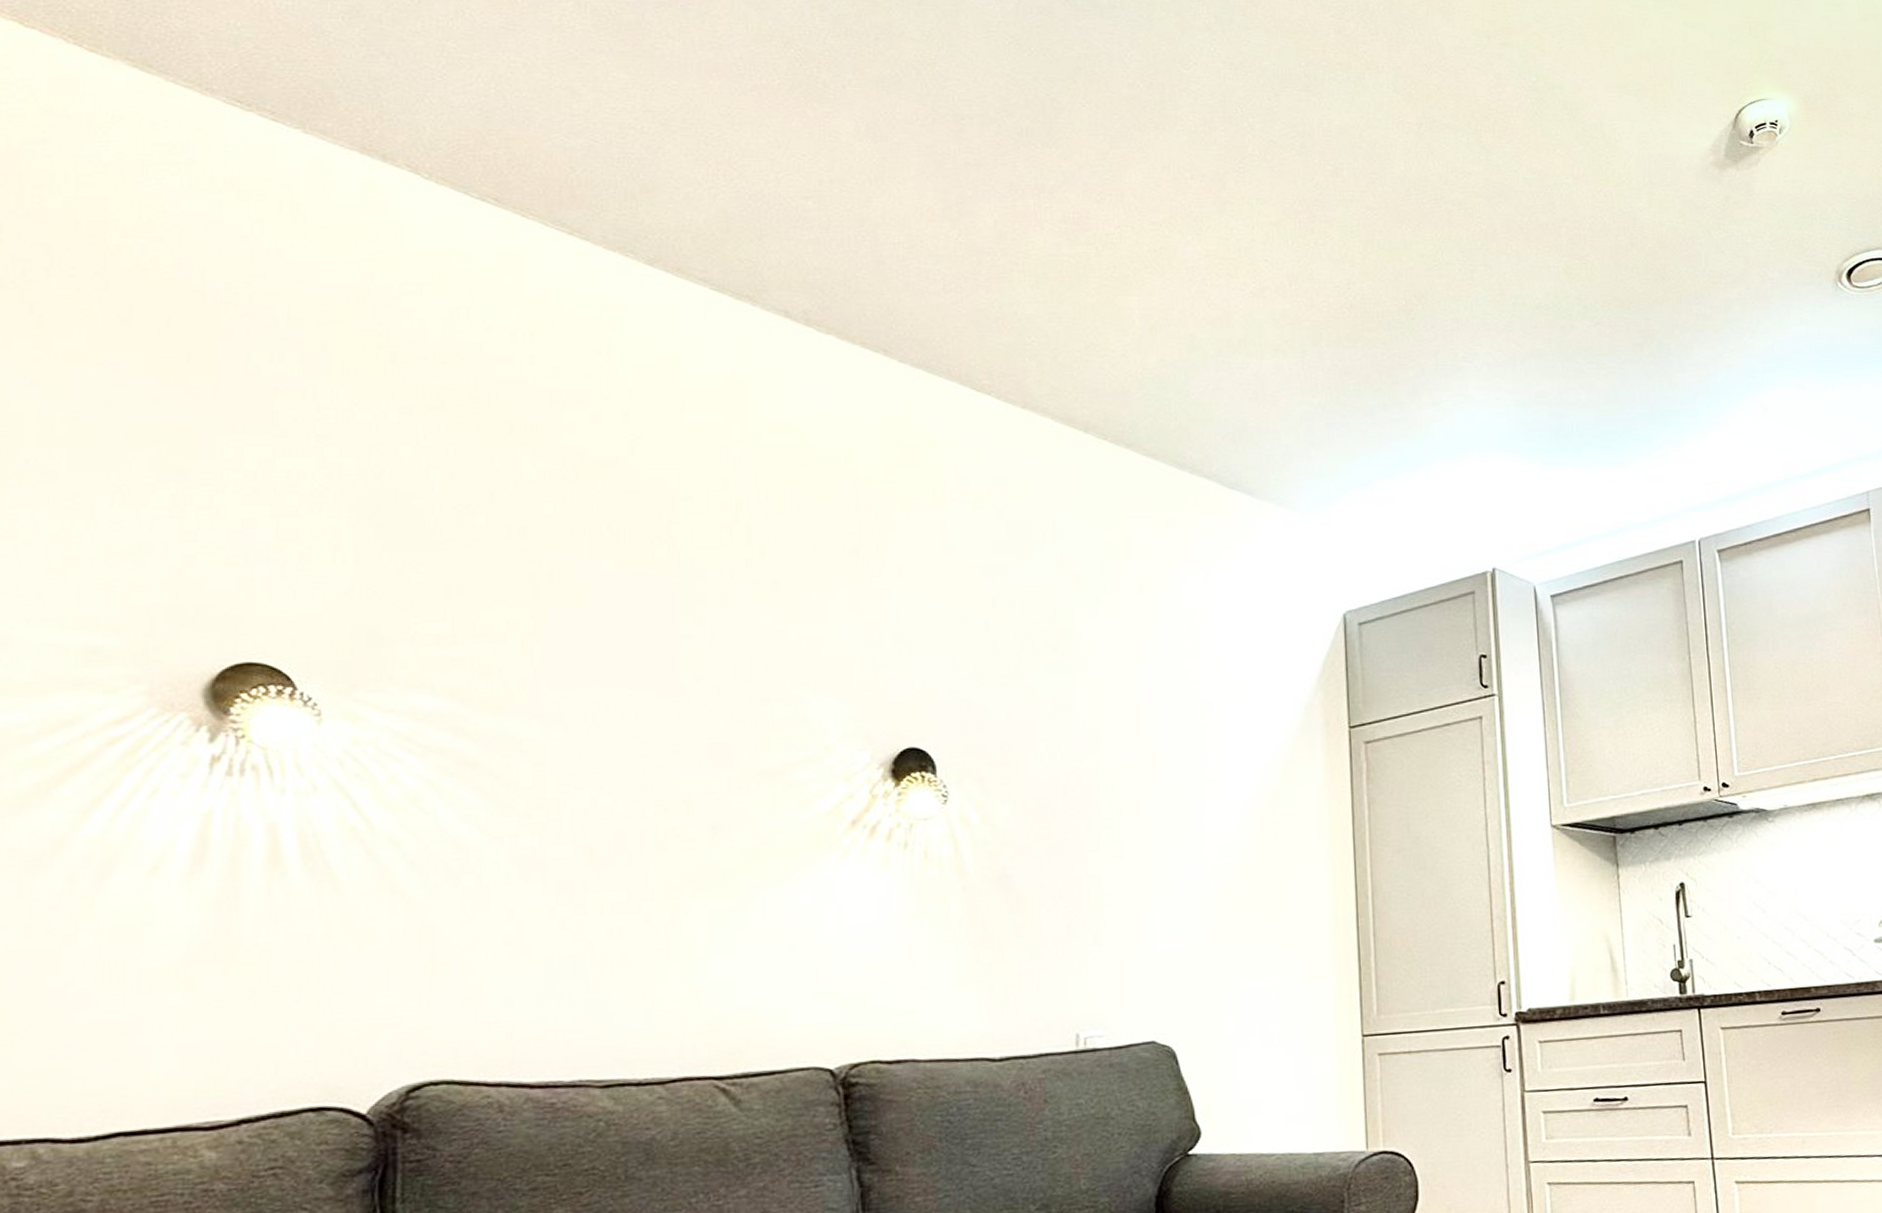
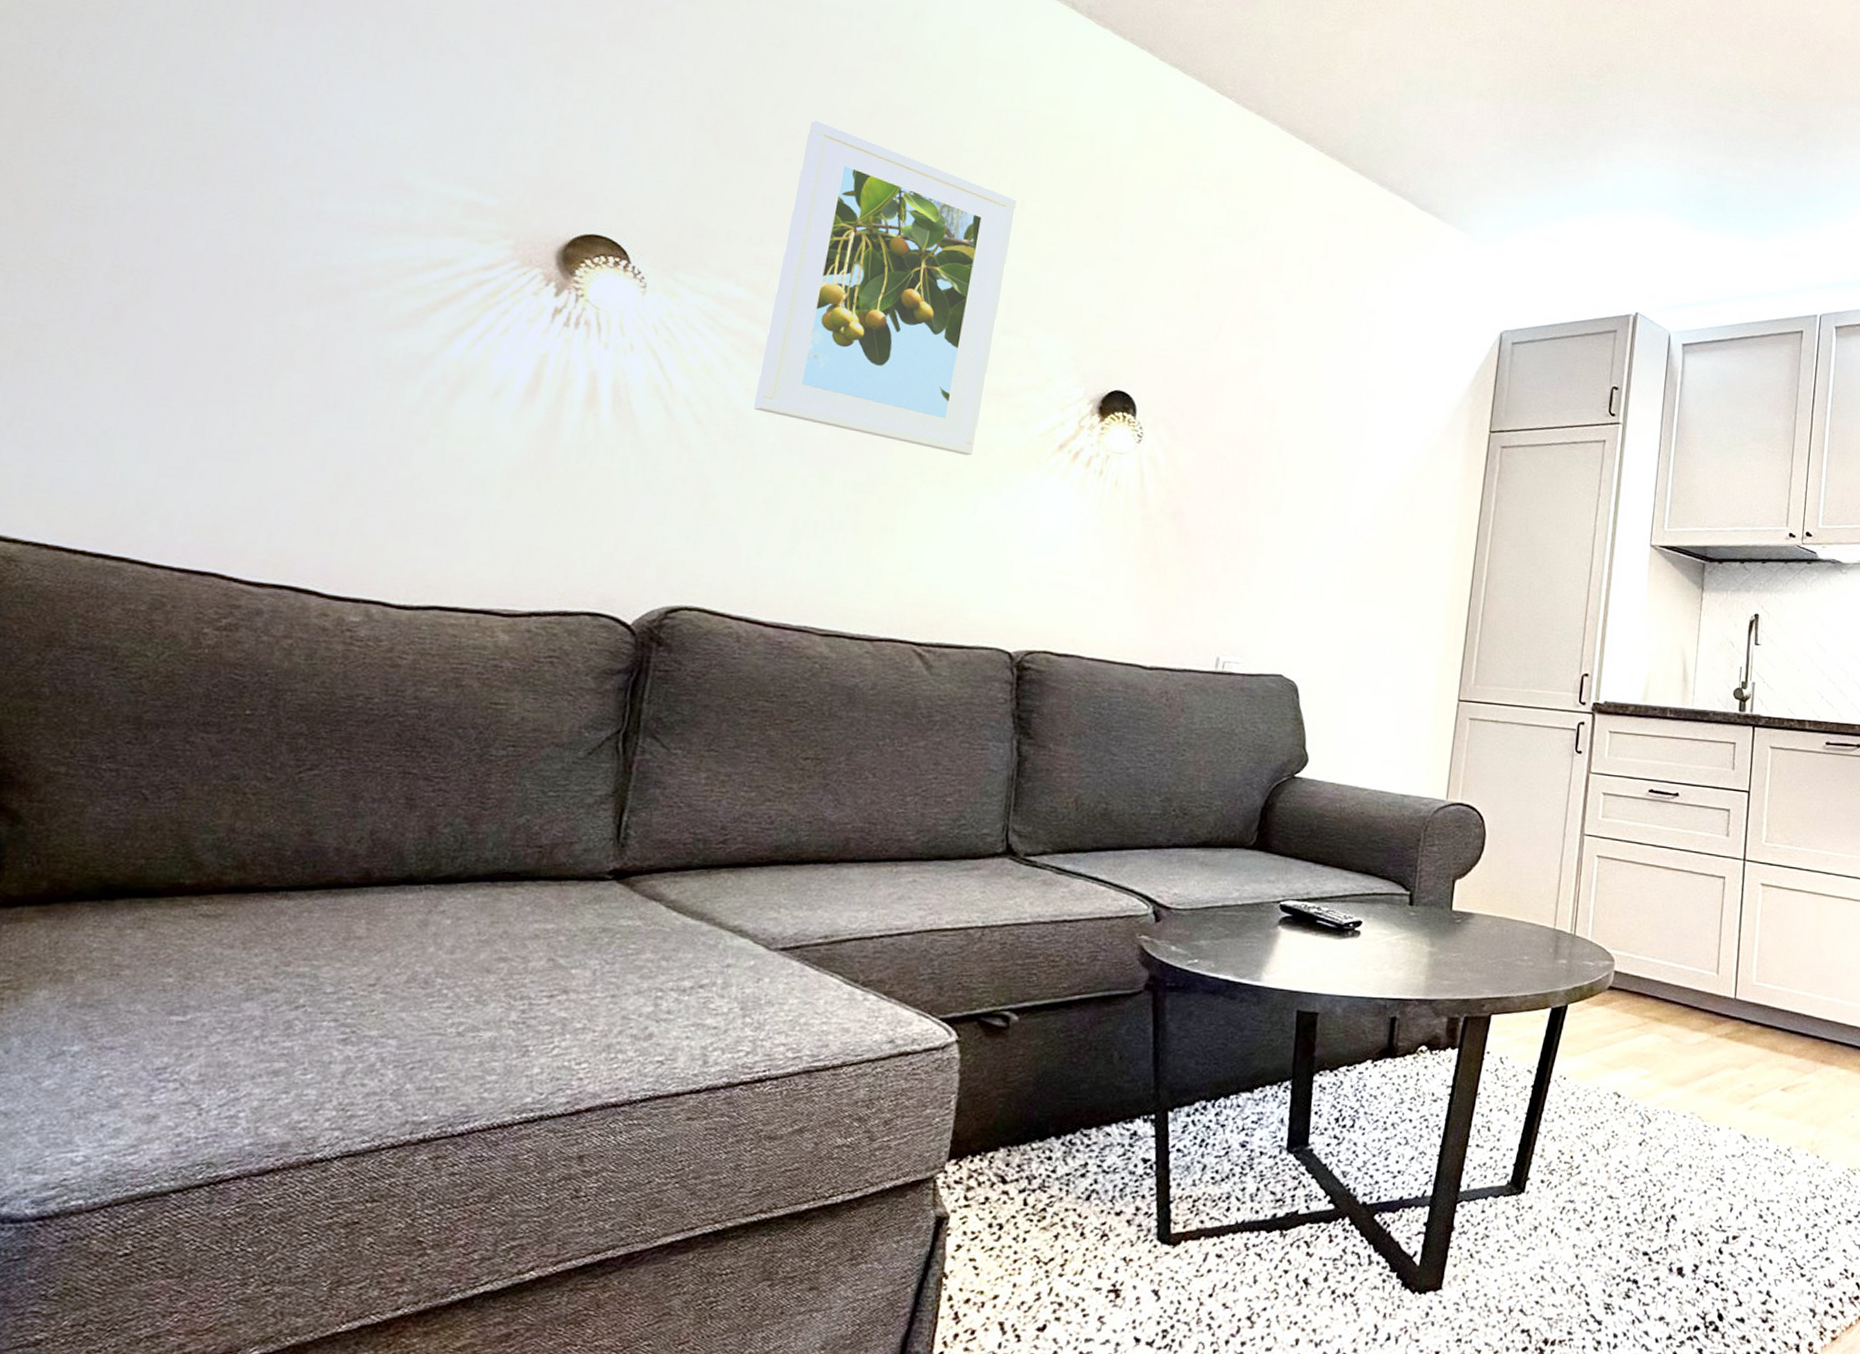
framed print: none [475,490,755,851] -> present [753,120,1017,456]

